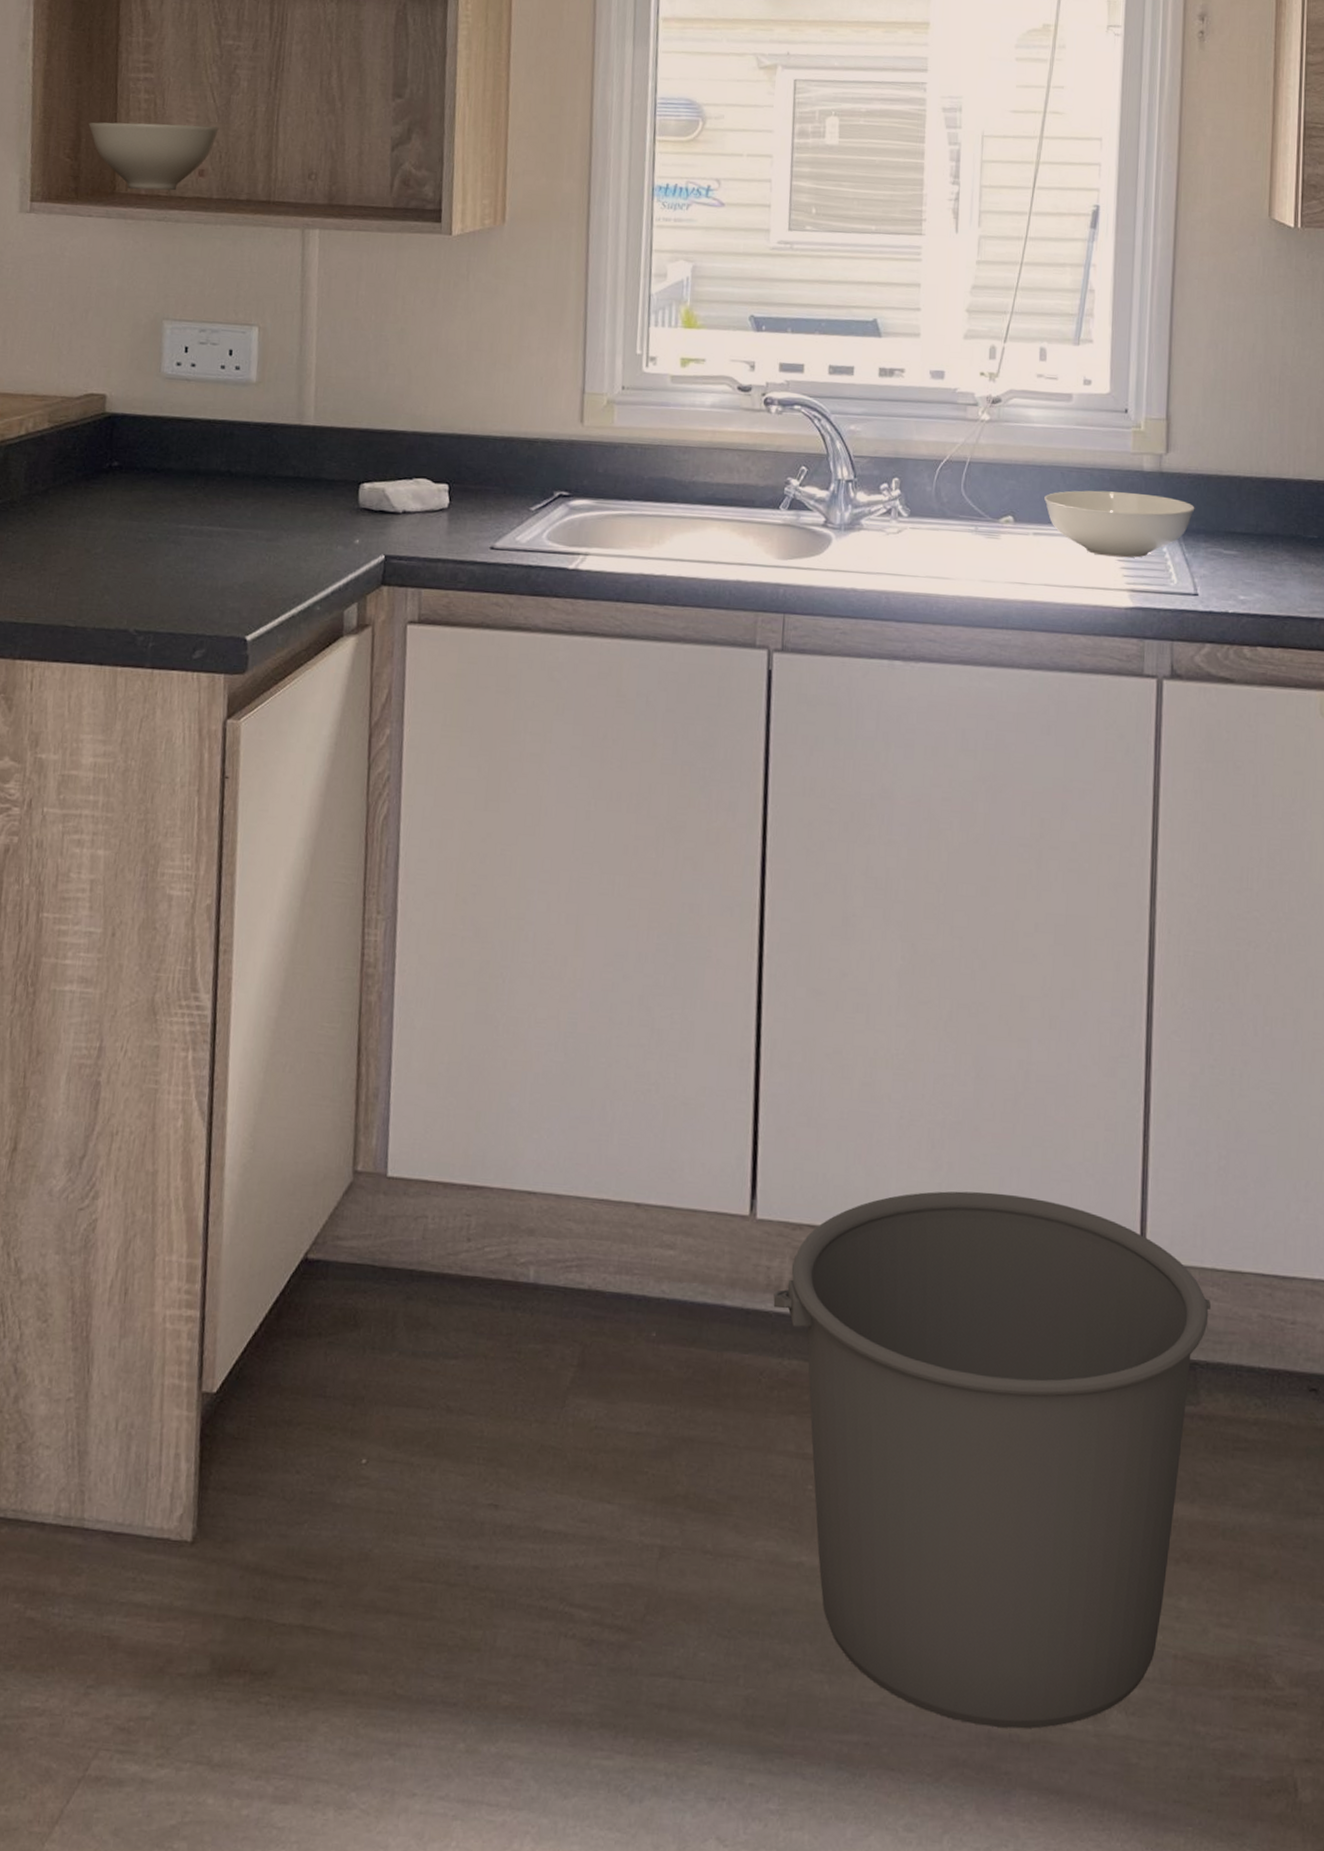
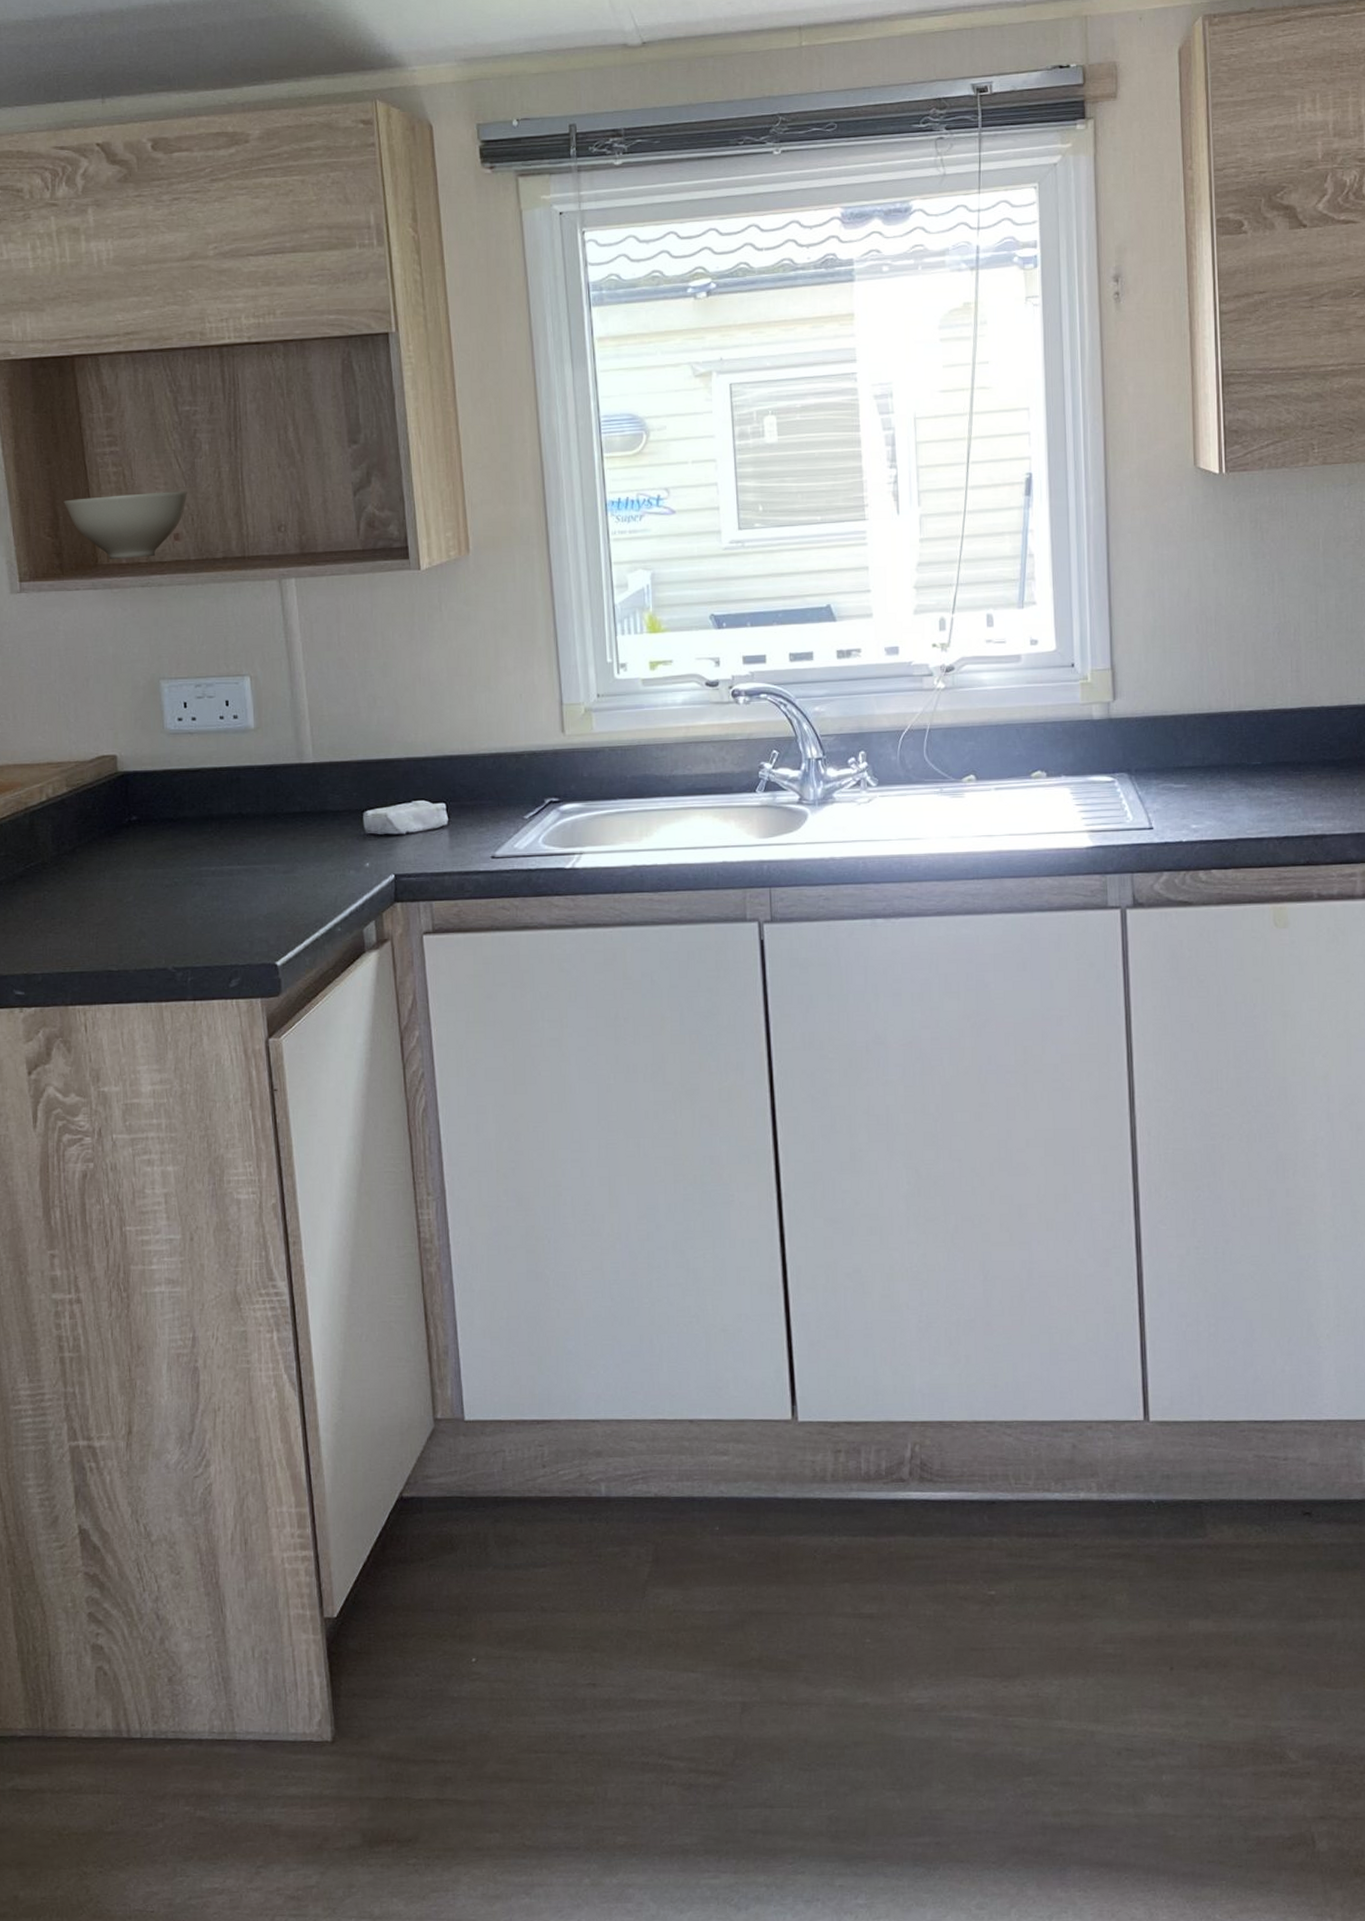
bucket: present [773,1191,1212,1729] -> none [820,1377,1211,1819]
bowl: present [1043,490,1195,558] -> none [1001,740,1144,802]

